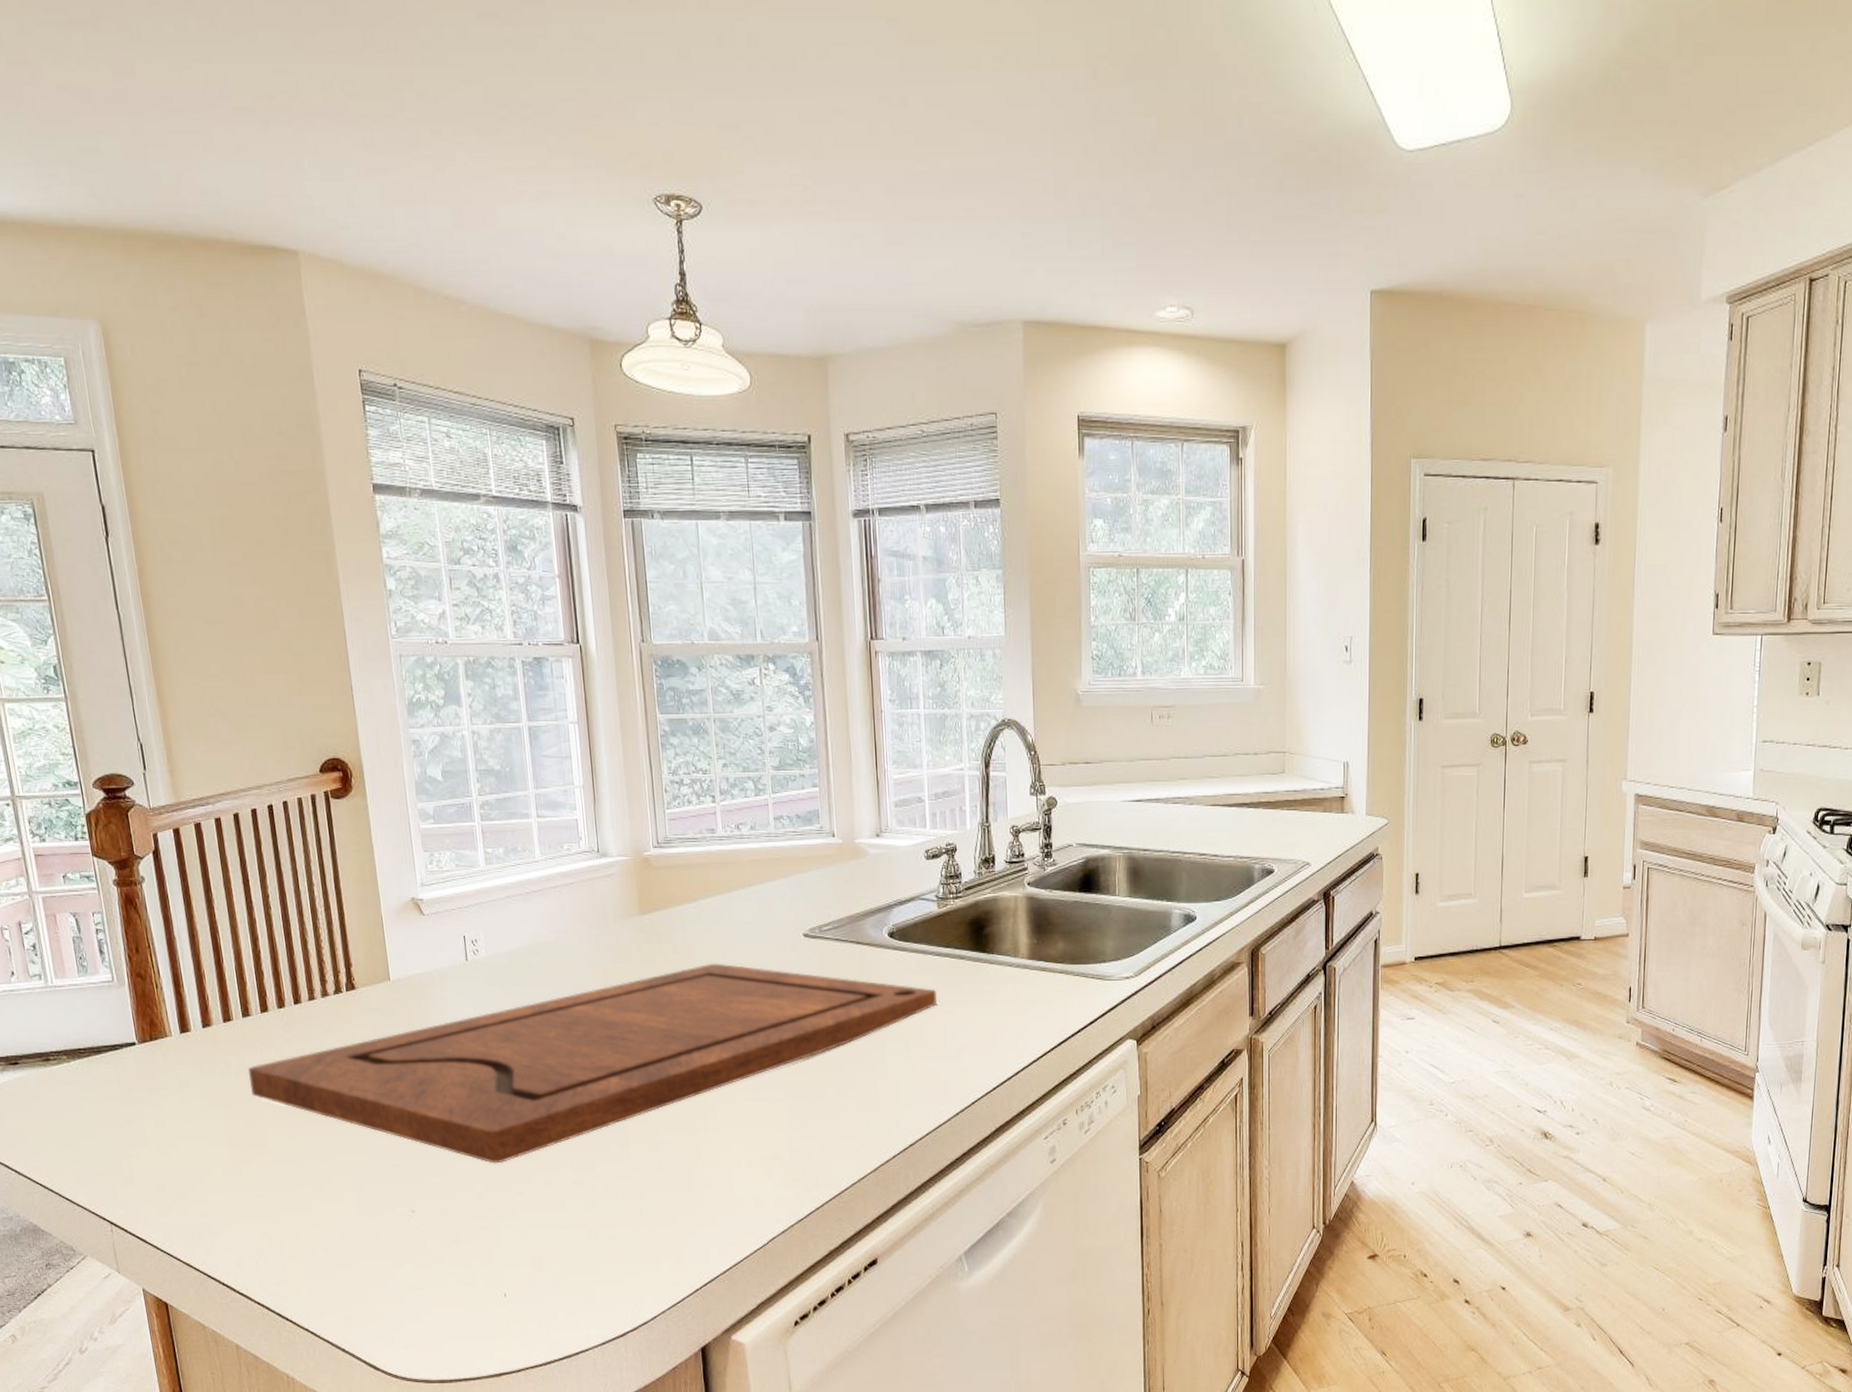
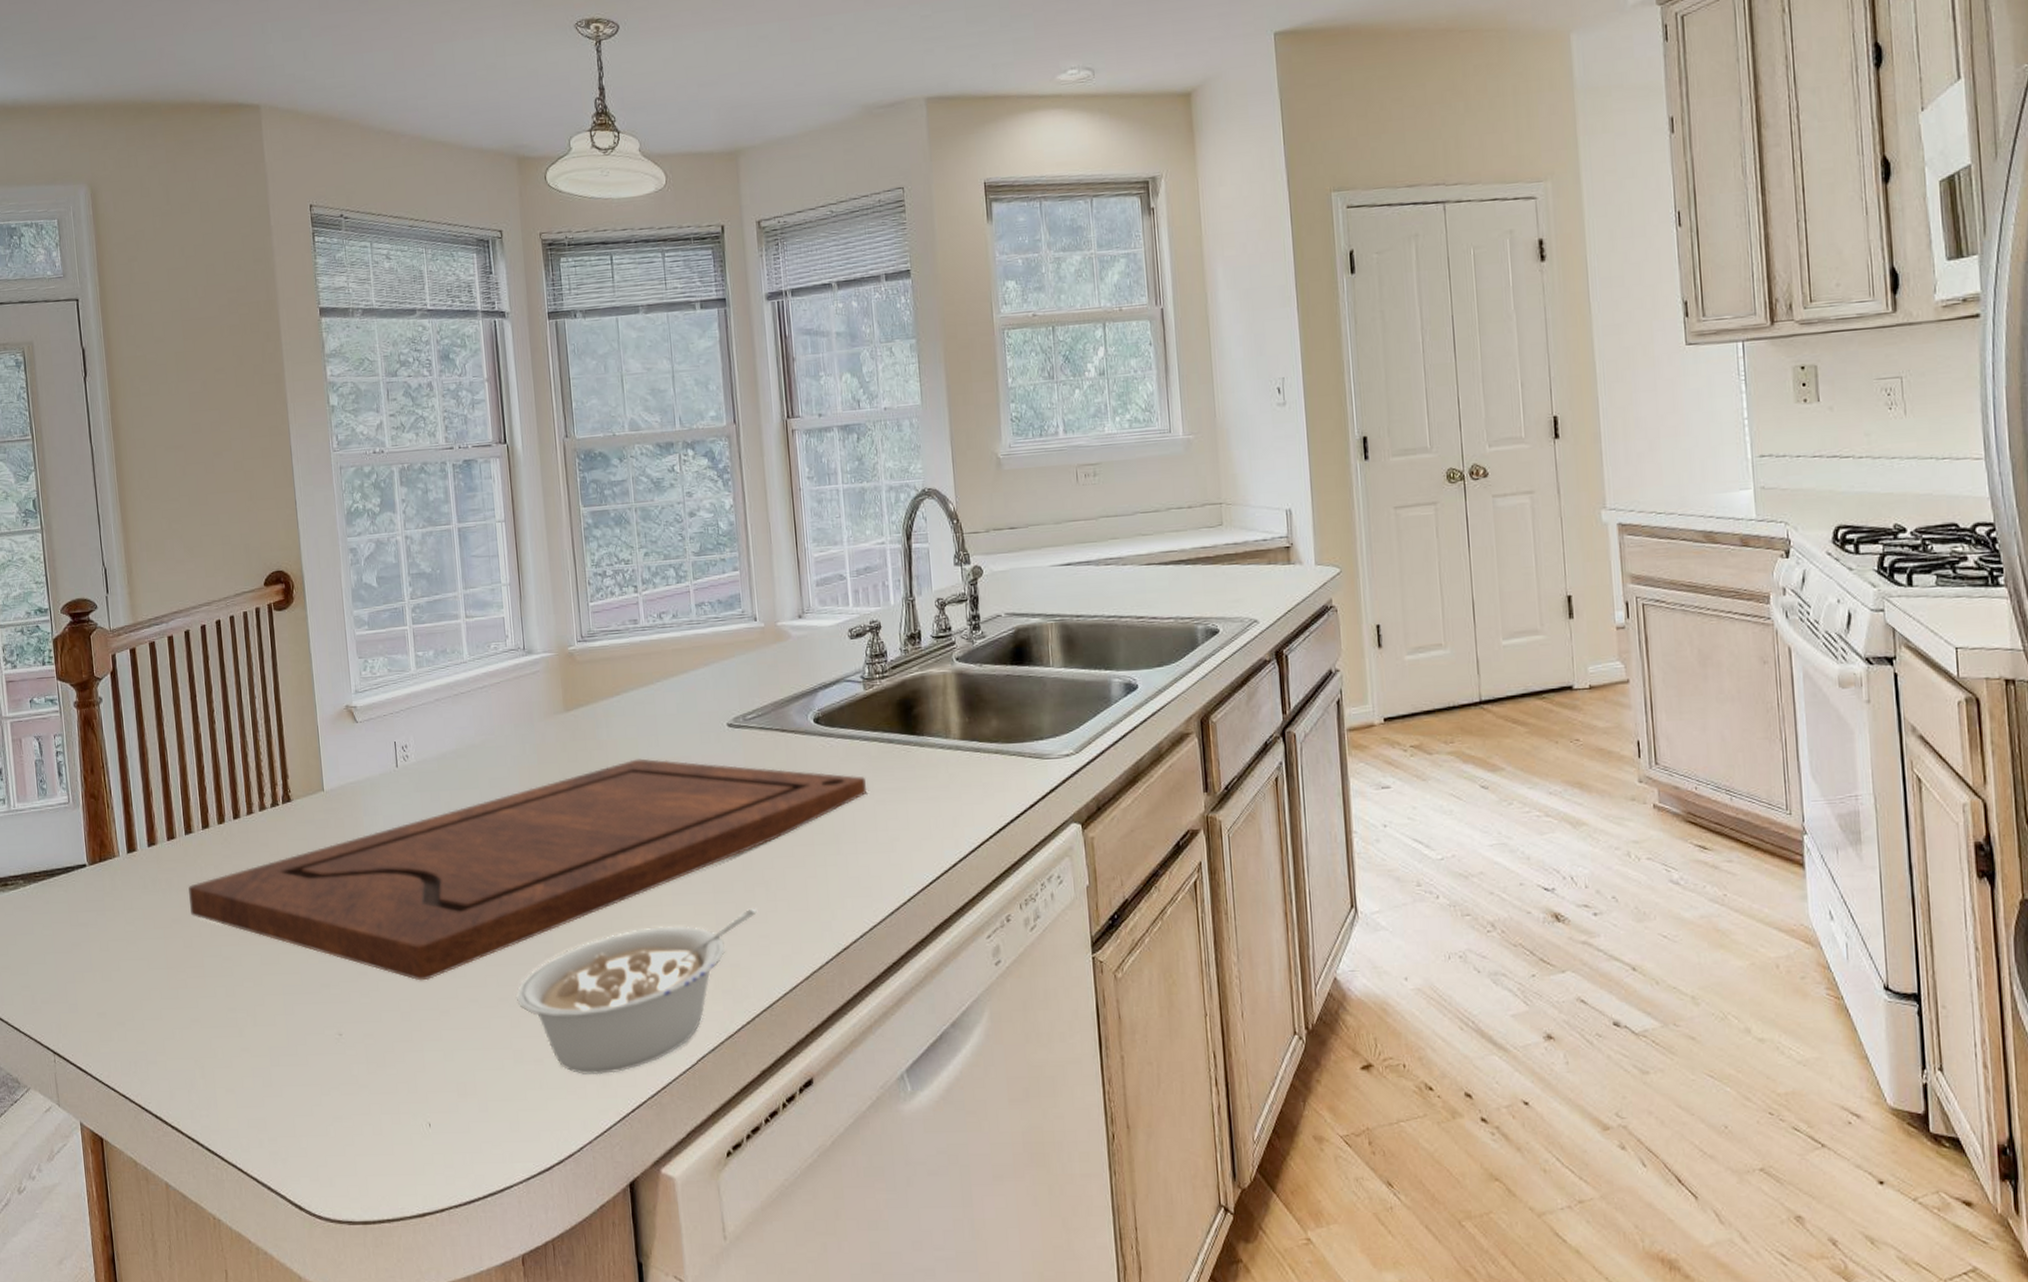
legume: none [591,1107,828,1253] -> present [516,909,757,1075]

